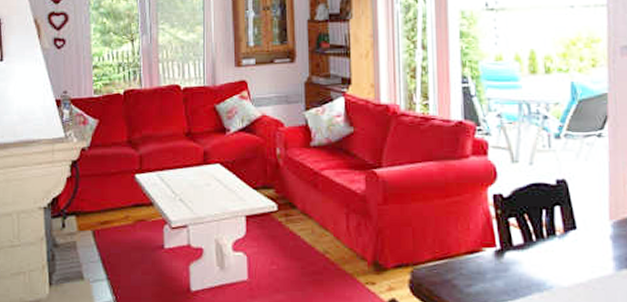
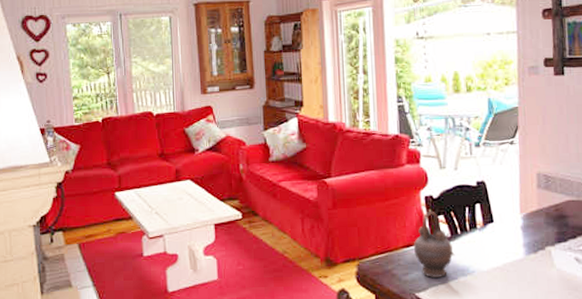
teapot: none [478,212,529,293] -> present [413,211,455,279]

